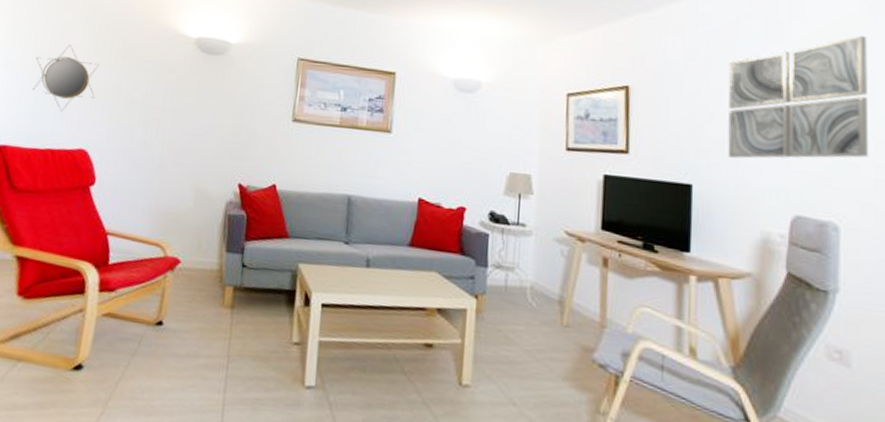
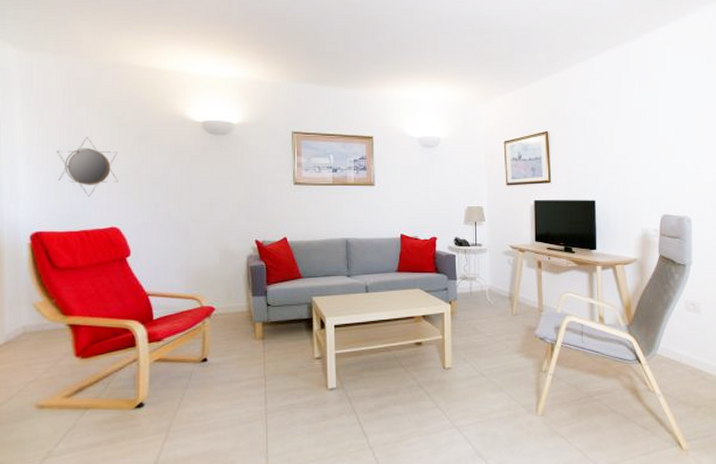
wall art: present [728,36,869,159] -> none [616,80,709,178]

